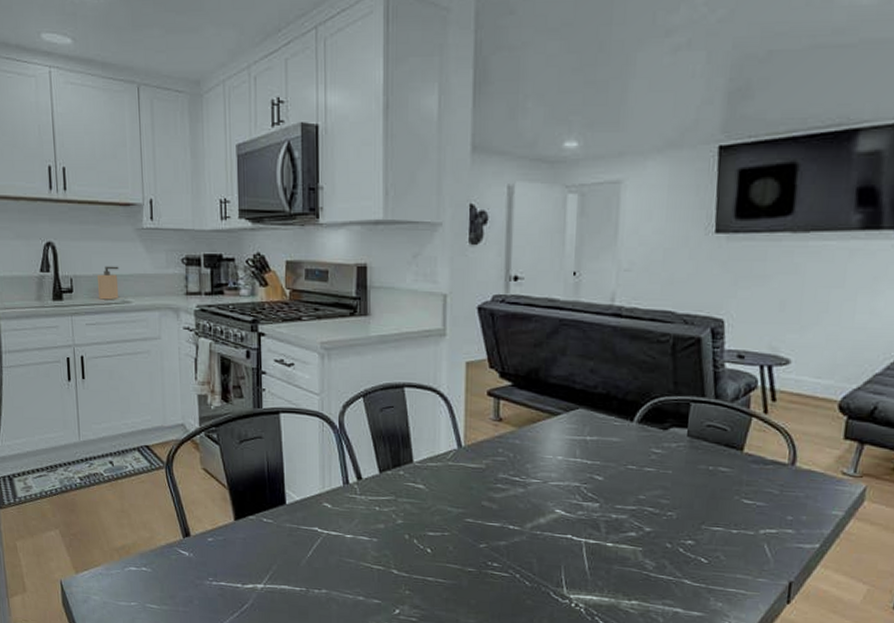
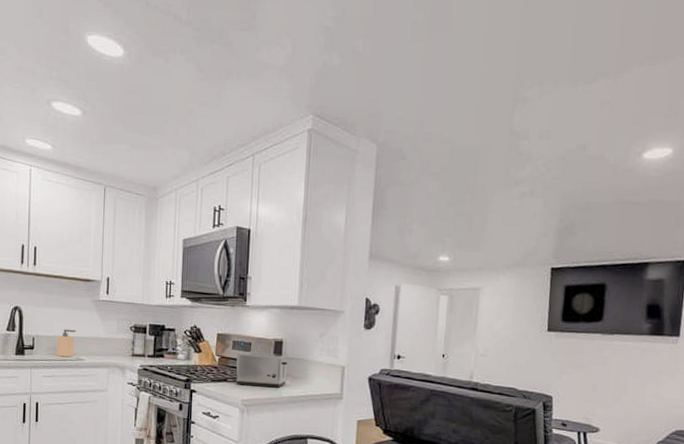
toaster: none [312,282,375,326] -> present [236,351,288,388]

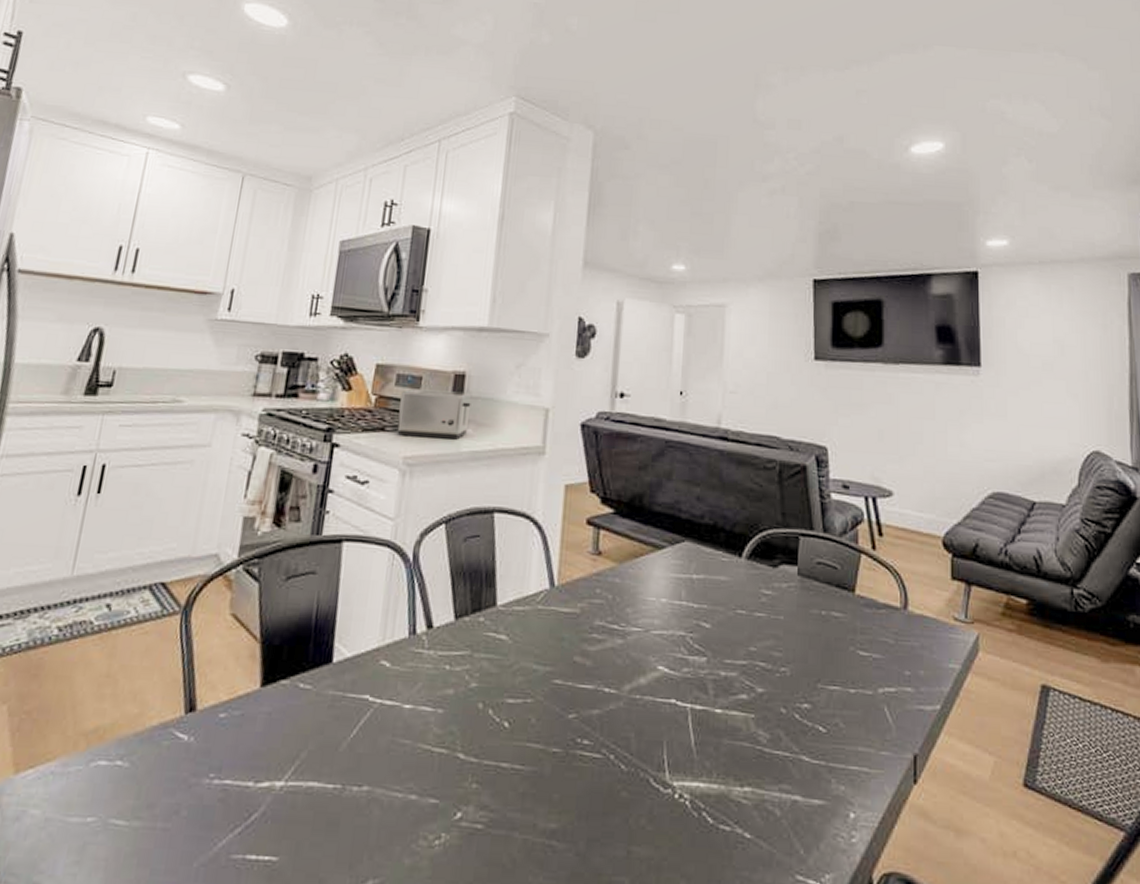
soap dispenser: present [56,329,76,357] -> none [144,358,178,398]

